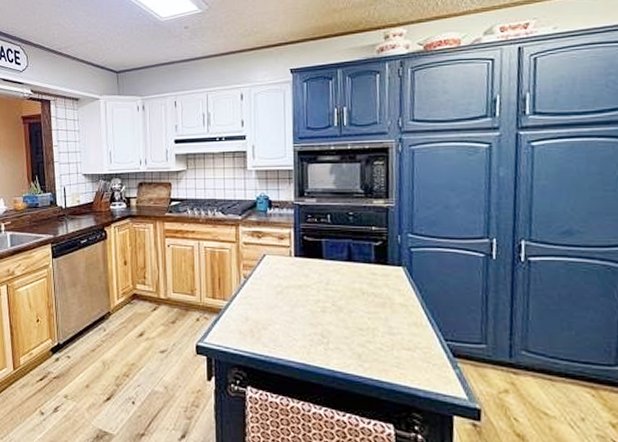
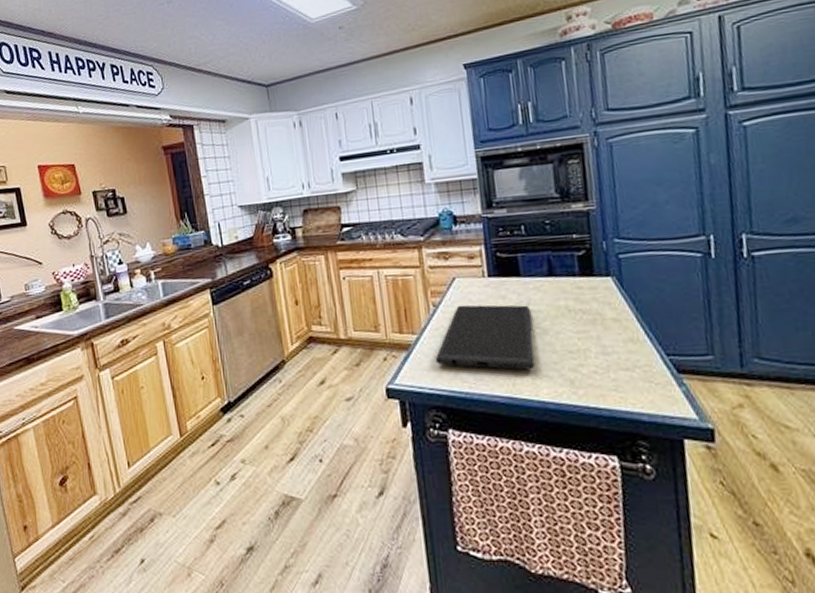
cutting board: none [241,279,330,342] -> present [435,304,535,370]

